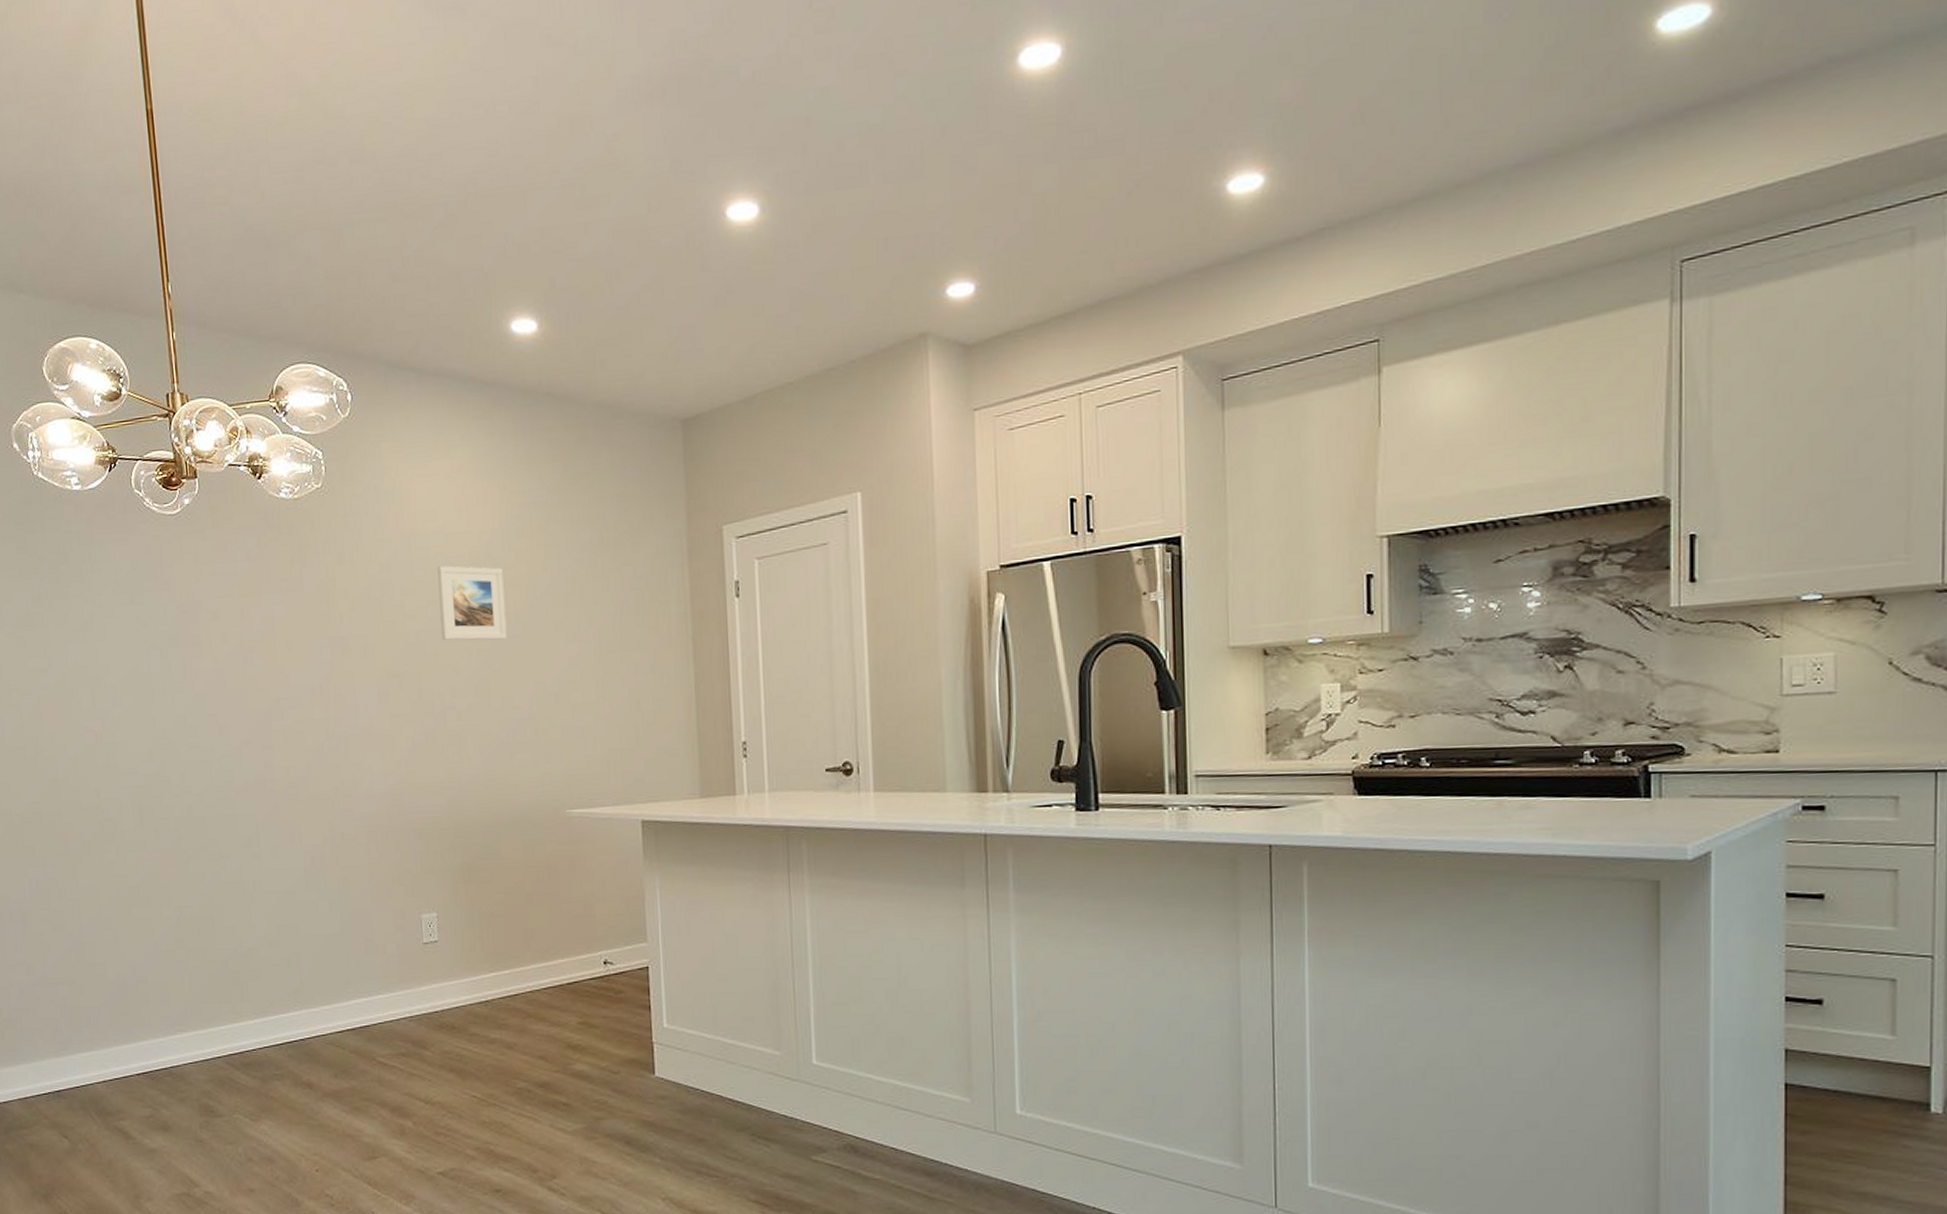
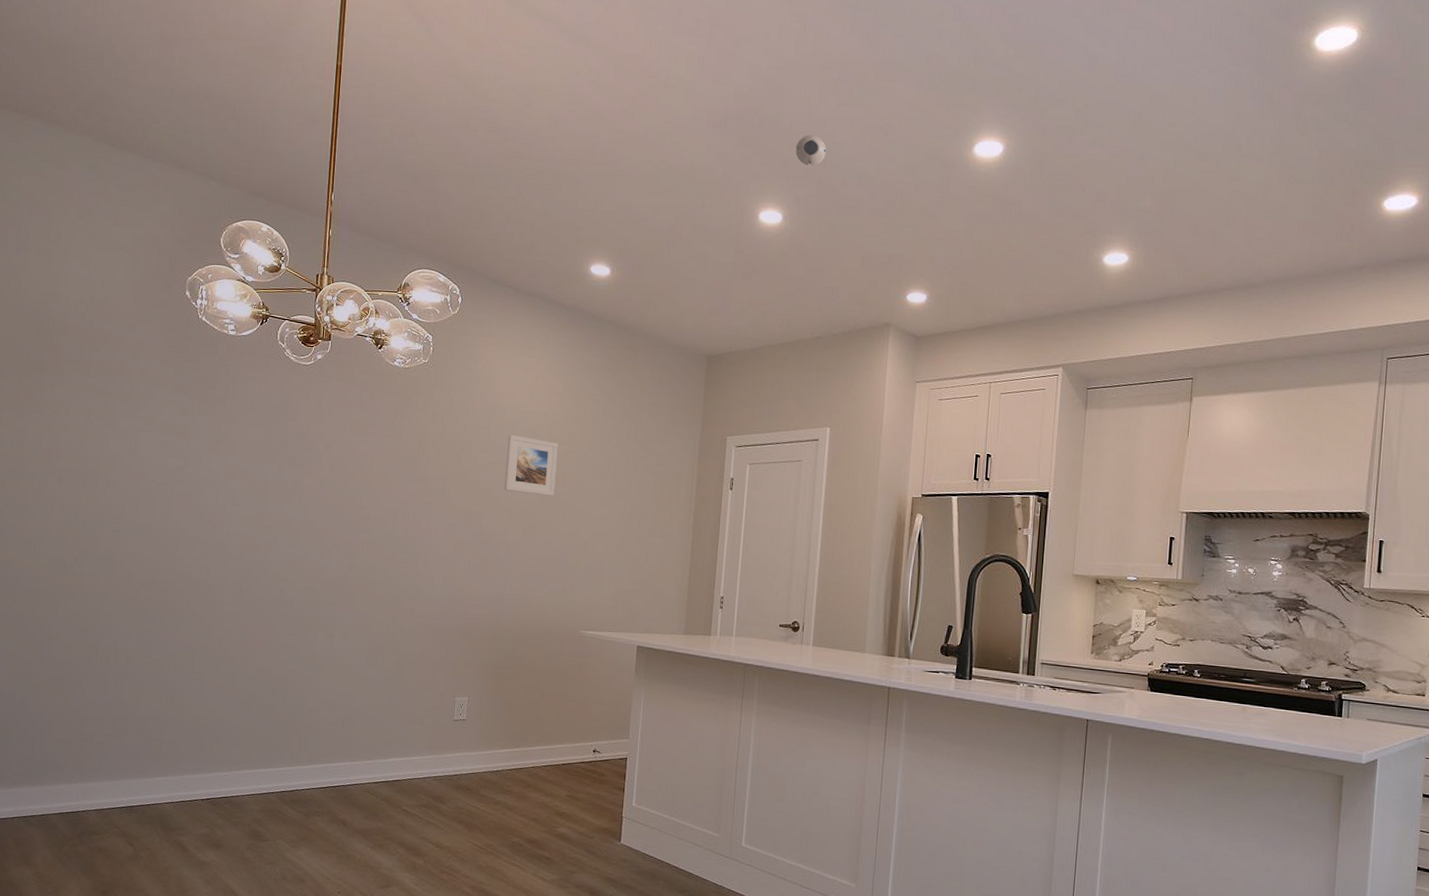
smoke detector: none [765,83,808,129] -> present [795,135,826,166]

